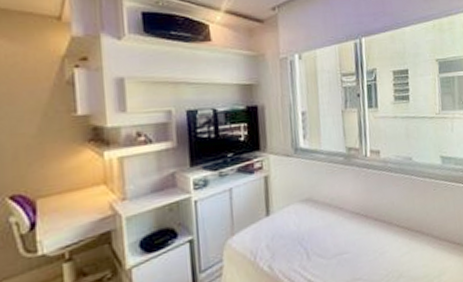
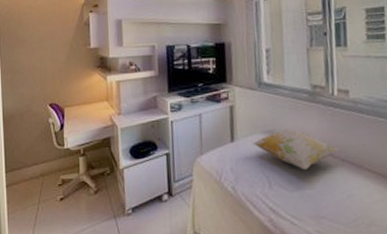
decorative pillow: none [289,195,373,235] -> present [252,129,340,169]

